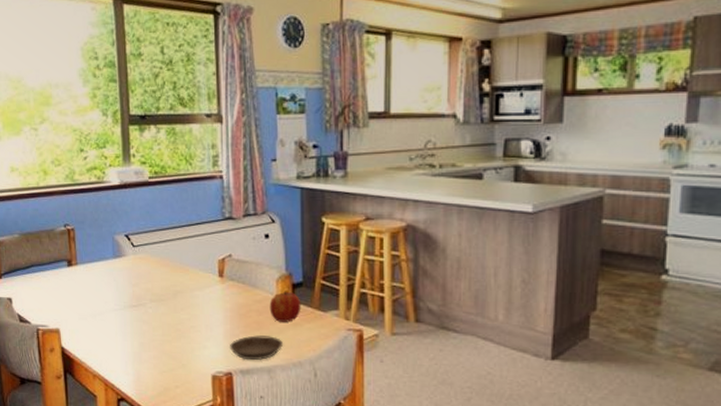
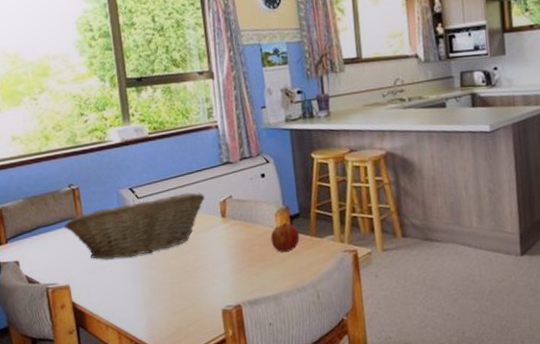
fruit basket: none [57,246,202,308] -> present [64,192,205,260]
saucer: present [230,335,284,361] -> none [237,266,287,292]

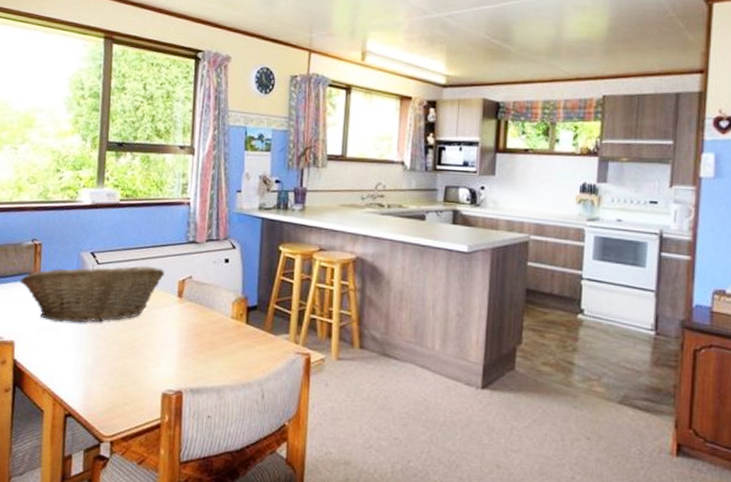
apple: present [270,223,300,252] -> none [223,313,254,344]

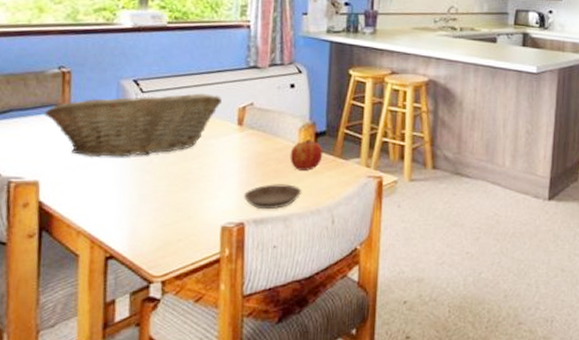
saucer: none [182,355,235,380] -> present [244,184,302,210]
apple: none [223,313,254,344] -> present [290,139,323,170]

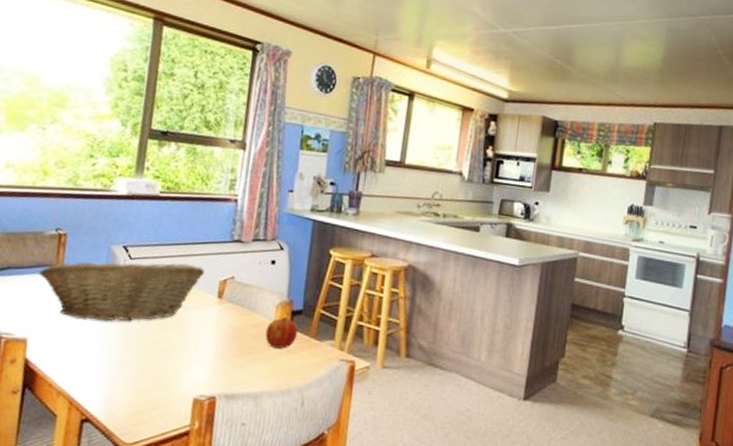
saucer: present [244,184,302,210] -> none [217,359,275,386]

